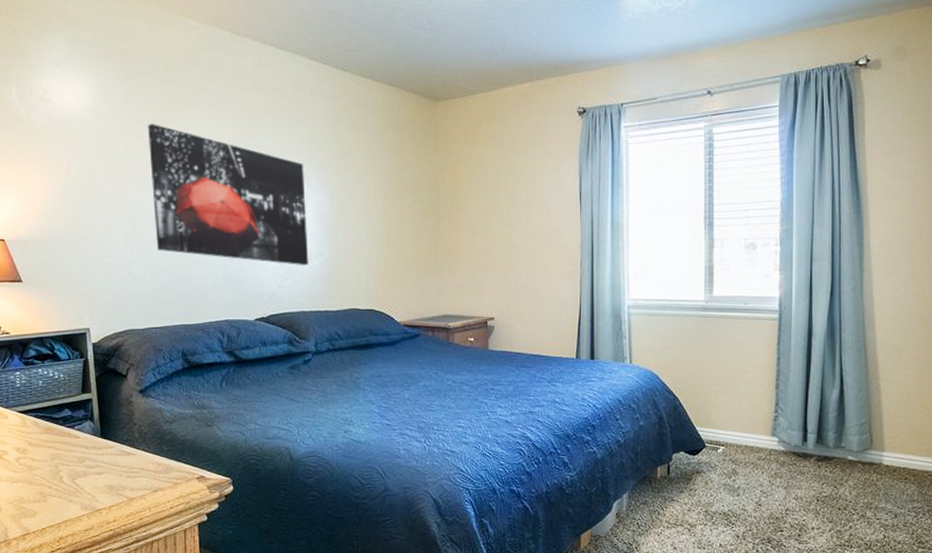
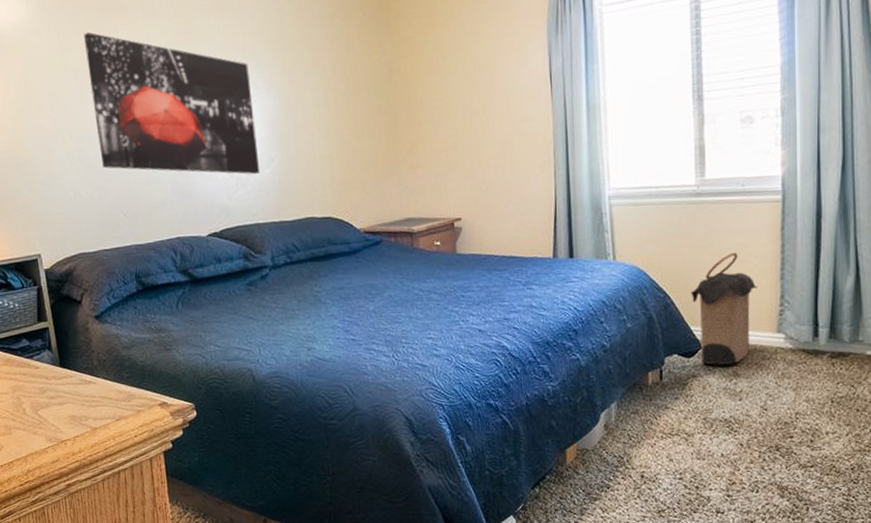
laundry hamper: none [697,362,756,463] -> present [690,252,758,365]

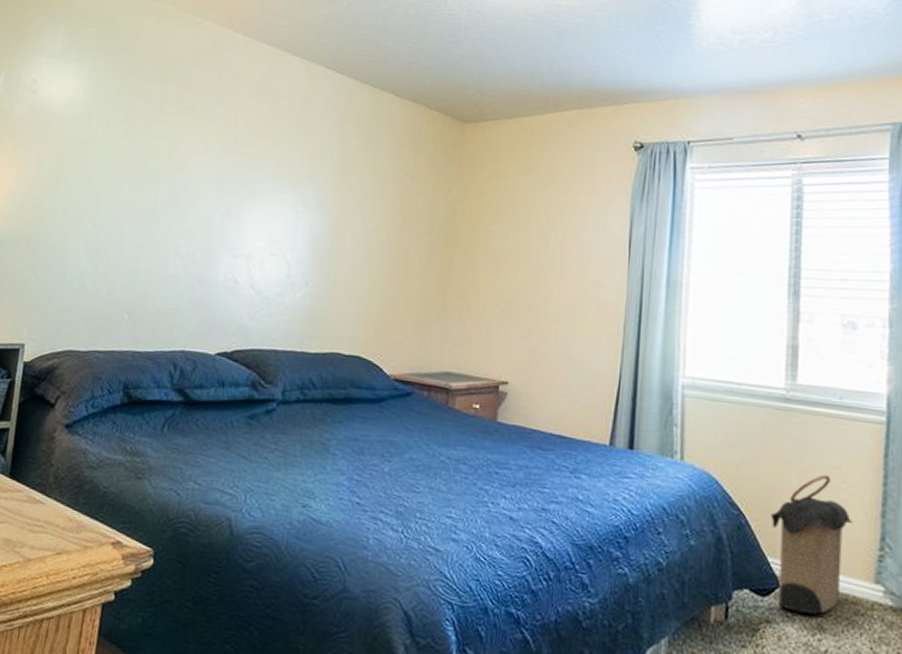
wall art: present [84,32,260,175] -> none [119,122,302,297]

